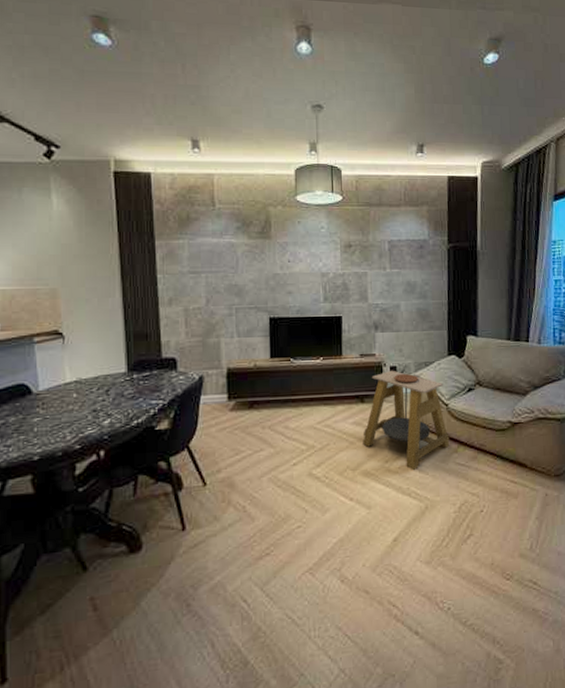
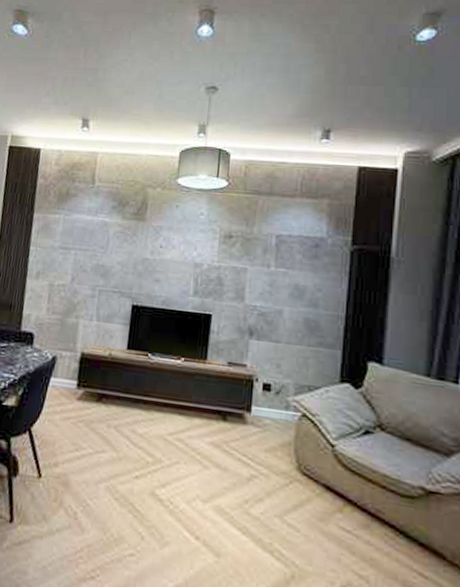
side table: present [363,370,450,471] -> none [219,387,333,523]

